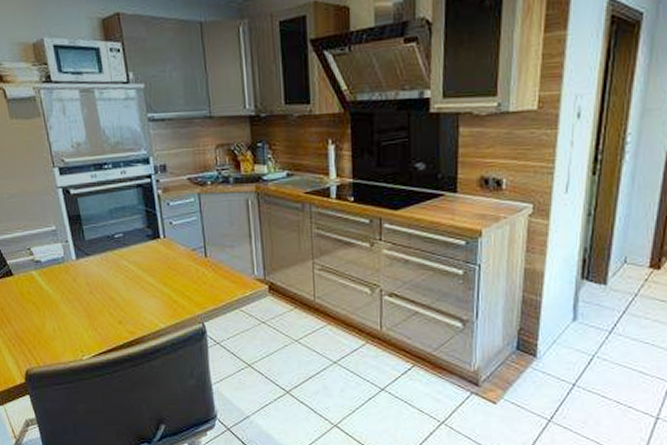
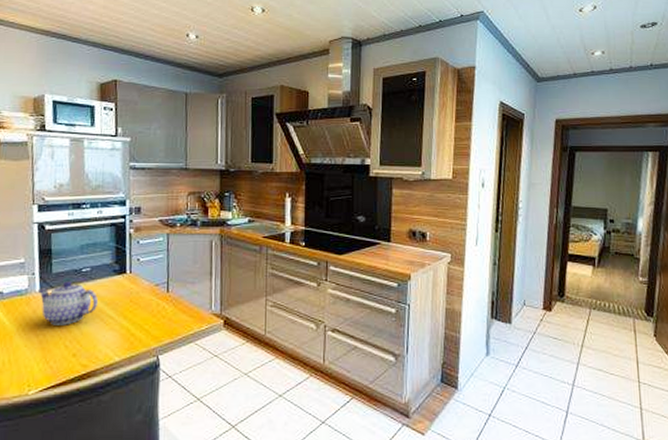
teapot: none [74,248,136,293] -> present [37,281,98,325]

